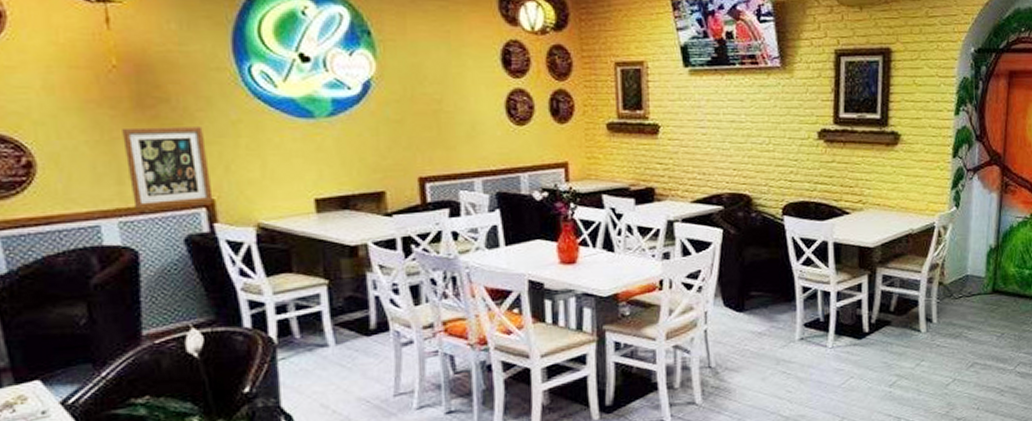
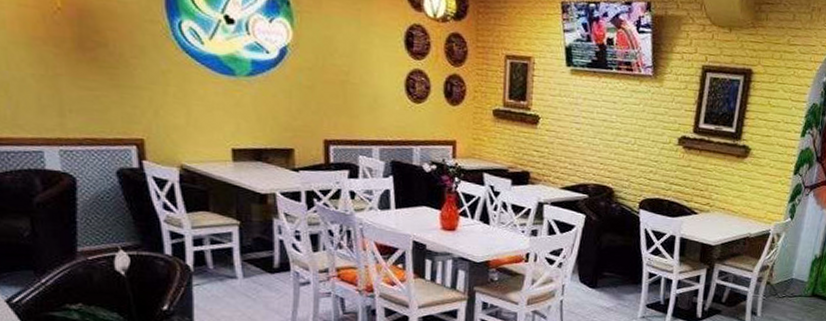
wall art: present [122,127,214,209] -> none [65,66,143,142]

